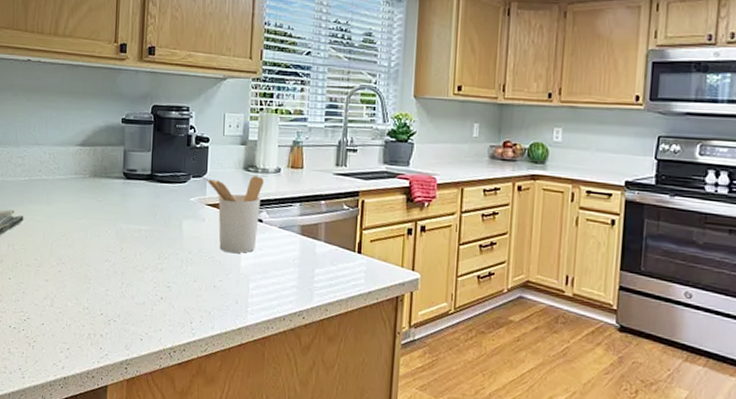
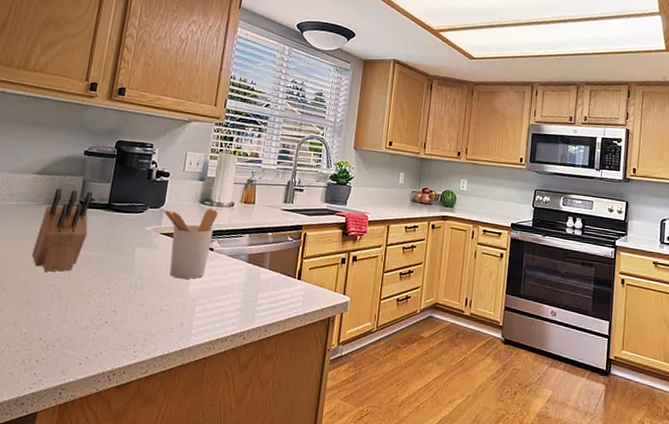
knife block: none [84,160,134,246] -> present [31,188,93,272]

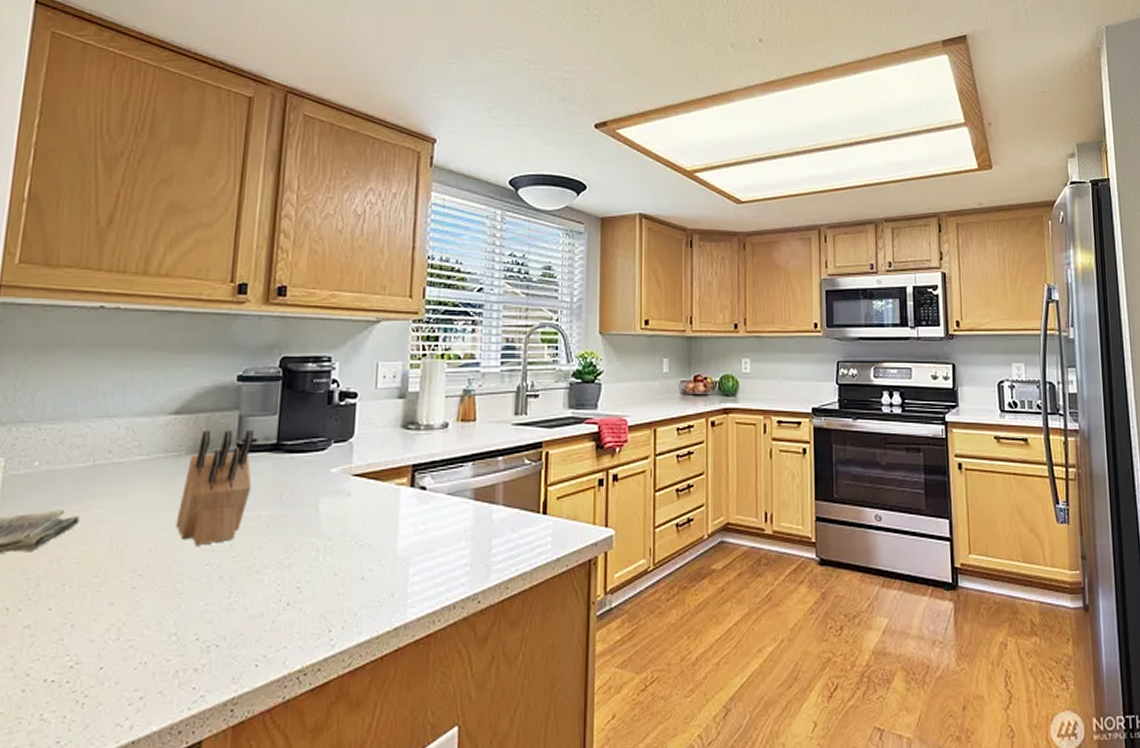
utensil holder: present [162,209,218,279] -> none [352,435,428,533]

